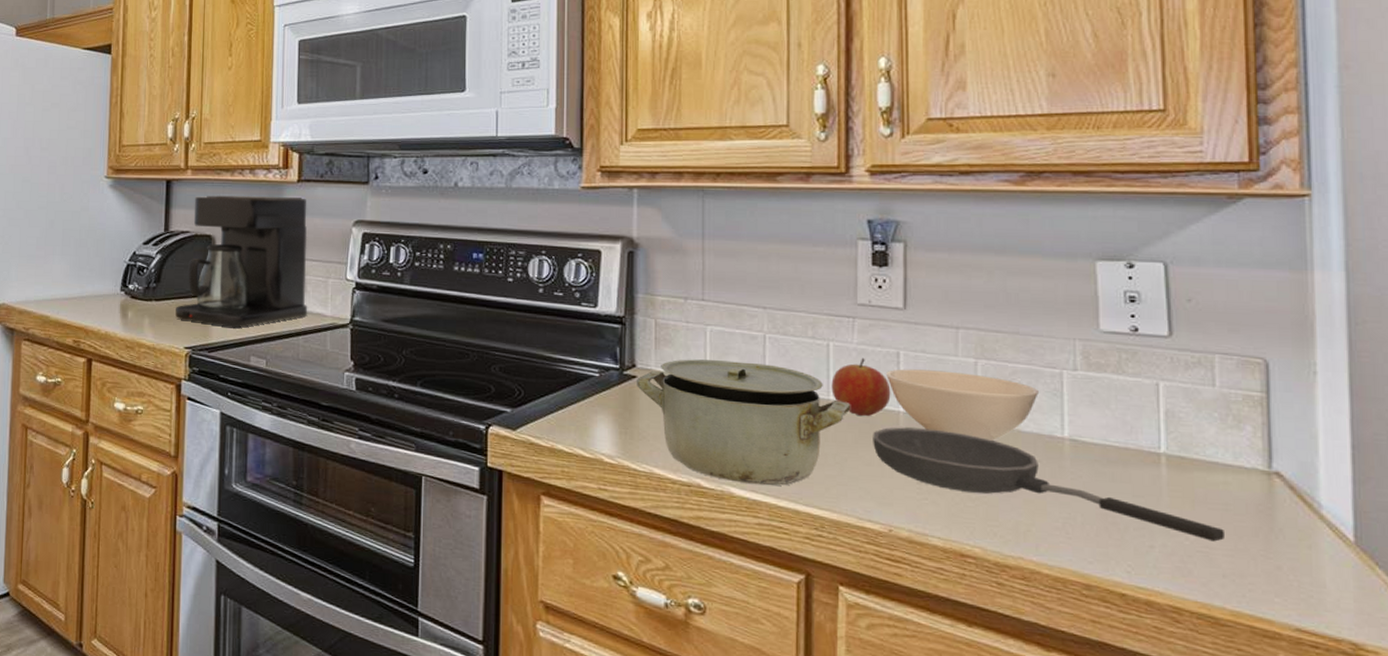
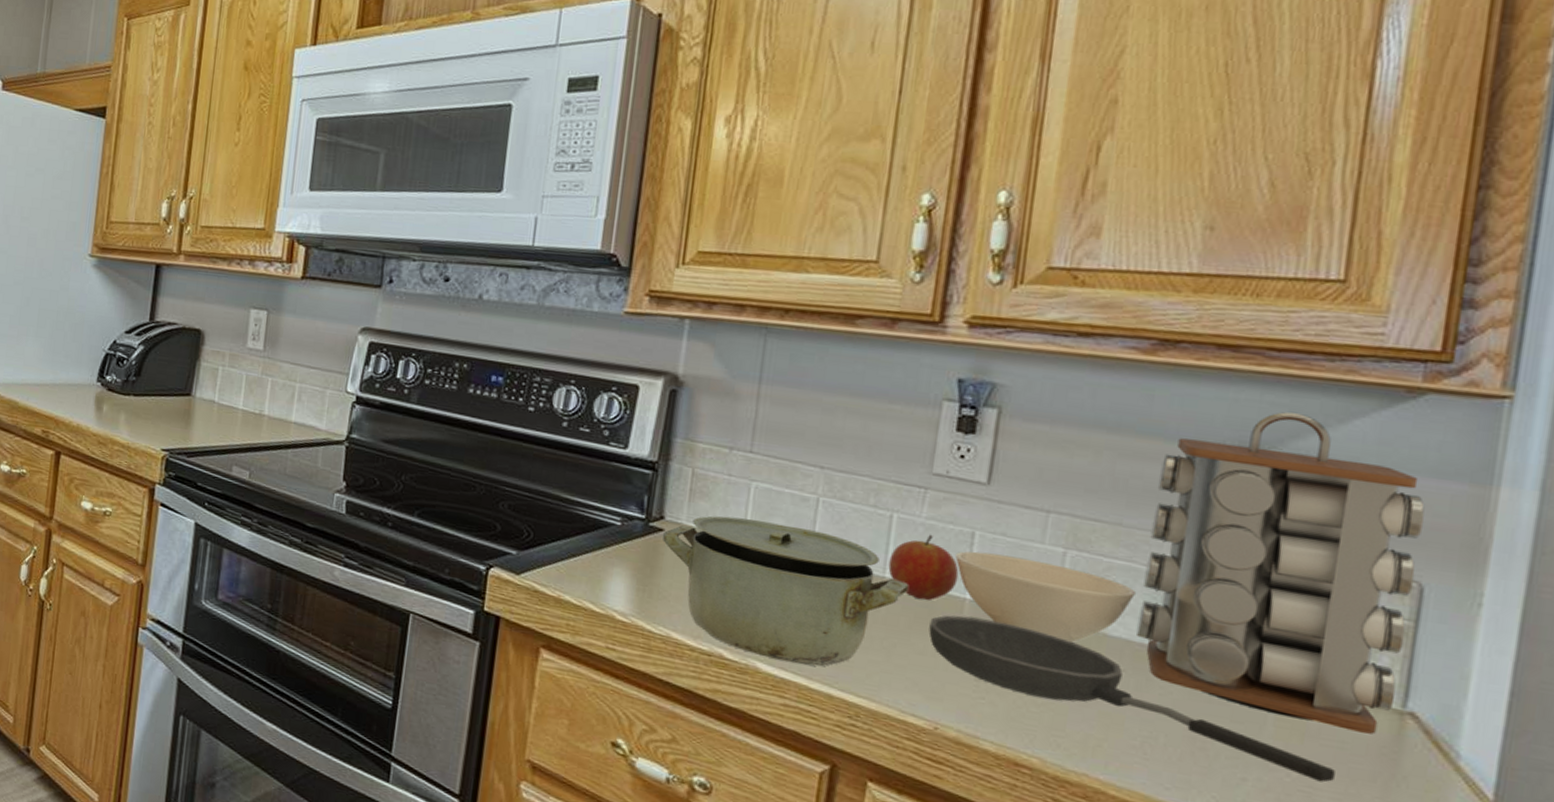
coffee maker: present [175,195,308,328] -> none [154,285,309,433]
spice rack: none [1042,224,1262,495] -> present [1135,412,1425,735]

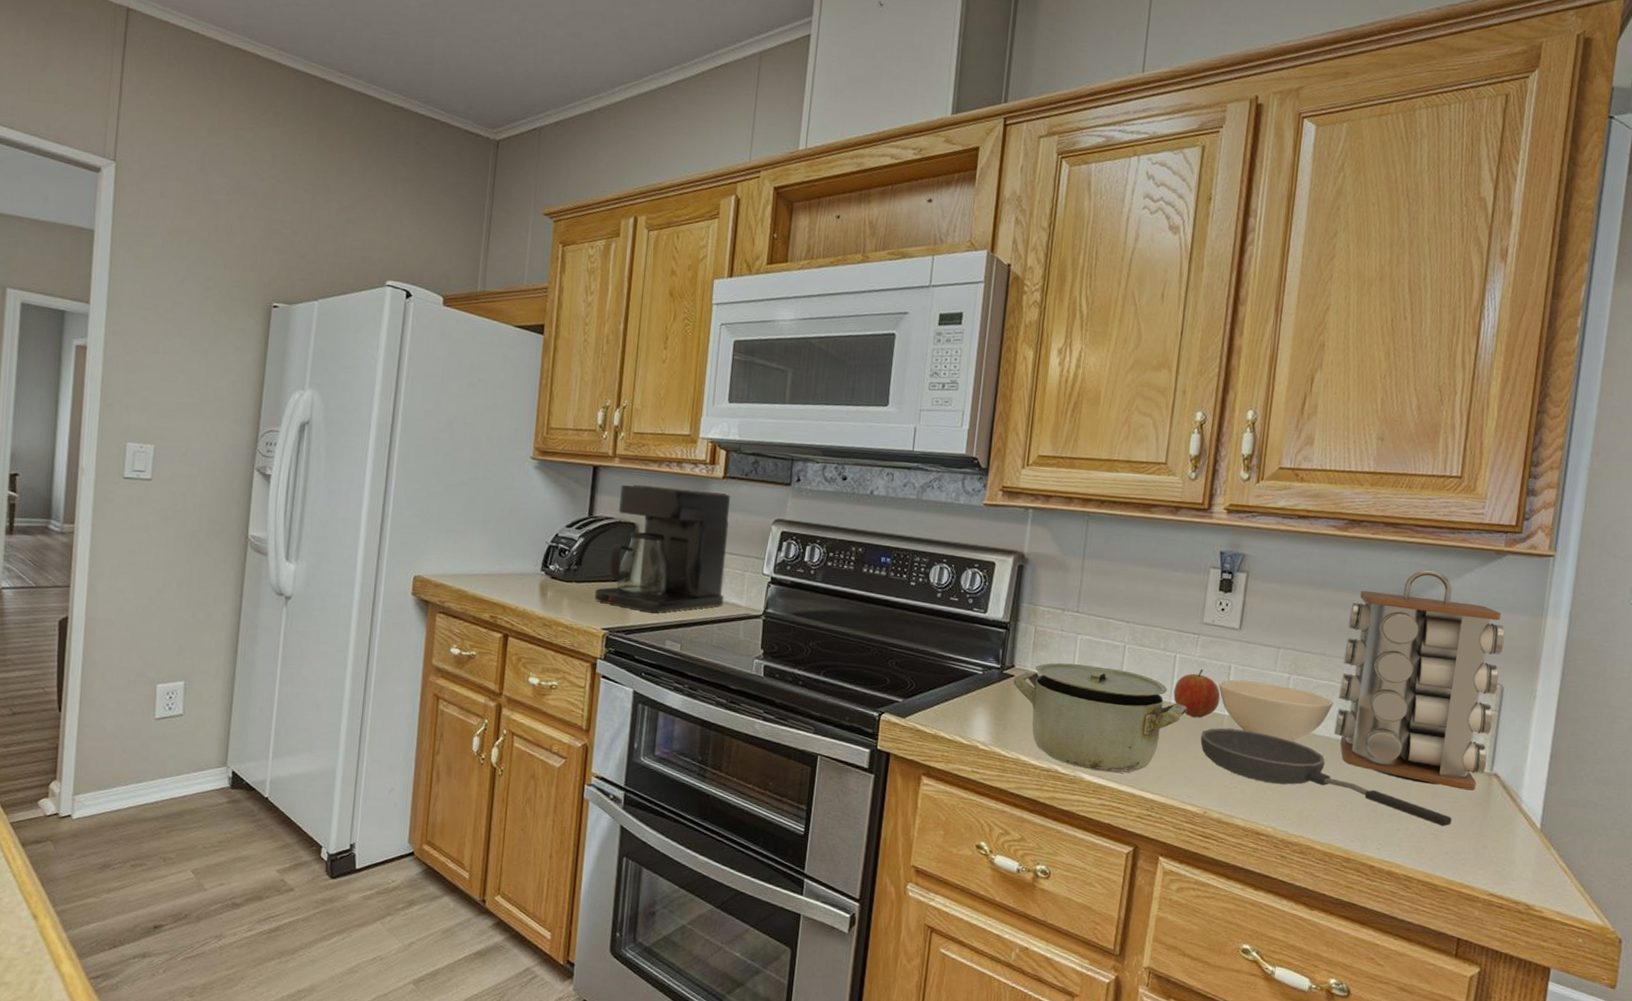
coffee maker: none [154,285,309,433] -> present [595,484,730,613]

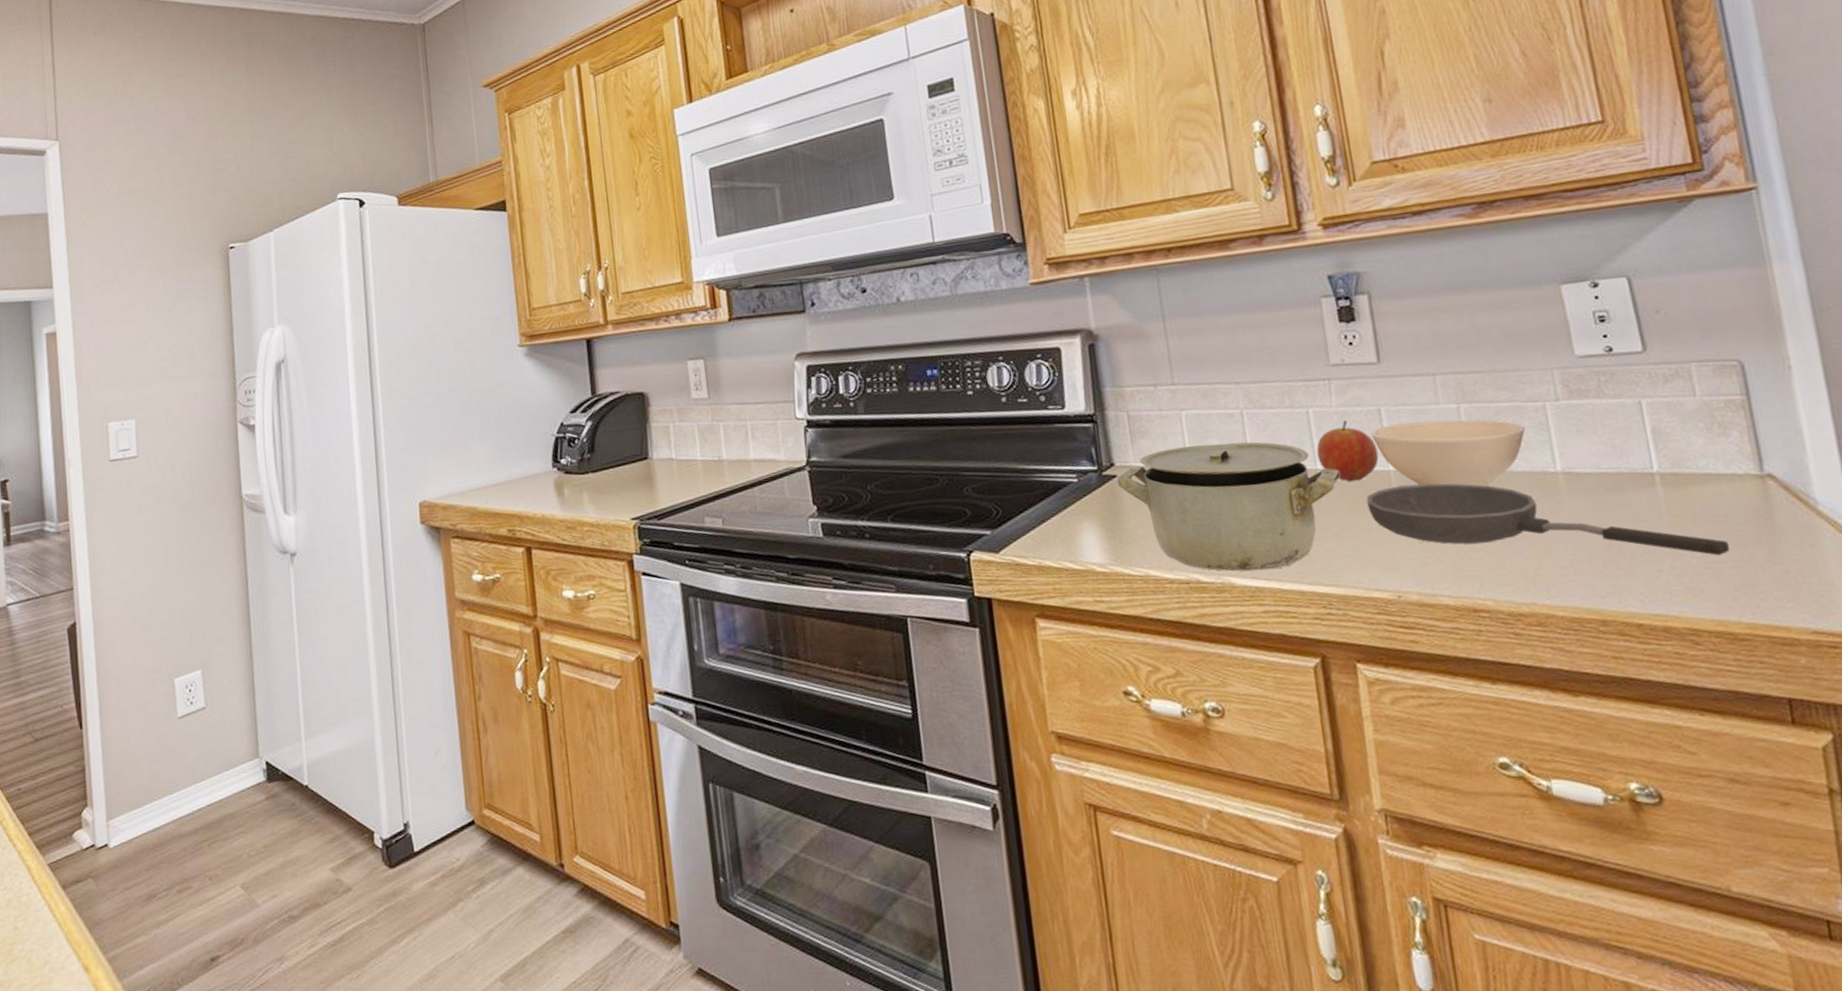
coffee maker: present [595,484,730,613] -> none [616,337,760,490]
spice rack: present [1333,570,1505,791] -> none [1511,240,1753,506]

